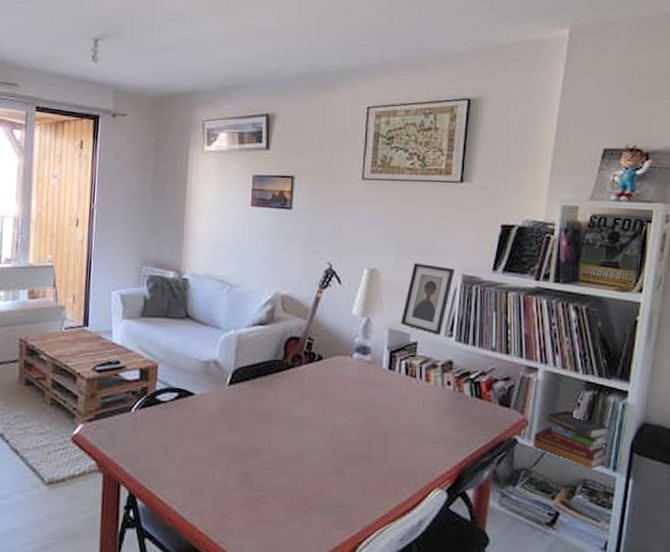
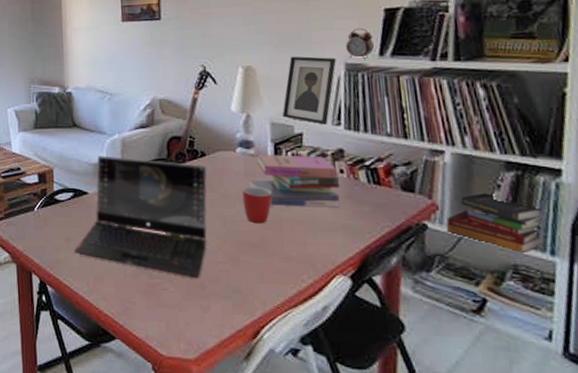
laptop computer: none [172,353,323,492] -> present [75,156,208,279]
mug: none [354,394,382,434] -> present [241,186,272,224]
books: none [362,362,446,420] -> present [249,154,340,207]
alarm clock: none [464,241,489,272] -> present [345,27,374,59]

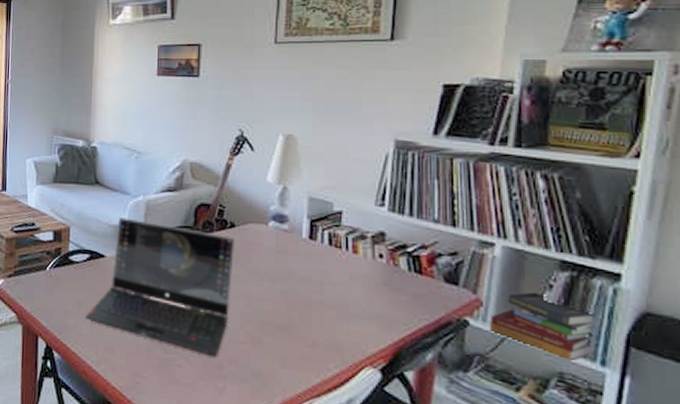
mug: present [241,186,272,224] -> none [271,263,303,305]
books: present [249,154,340,207] -> none [280,230,378,294]
picture frame: present [282,56,336,125] -> none [321,127,385,204]
alarm clock: present [345,27,374,59] -> none [397,103,428,137]

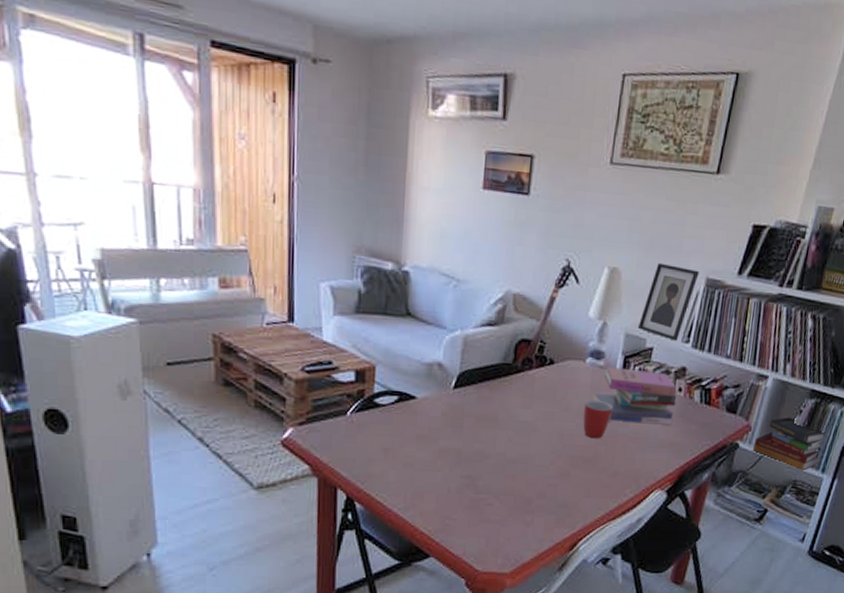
laptop computer: present [86,217,236,358] -> none [393,354,554,494]
mug: none [271,263,303,305] -> present [583,399,612,439]
books: none [280,230,378,294] -> present [593,367,677,425]
picture frame: none [321,127,385,204] -> present [637,262,699,341]

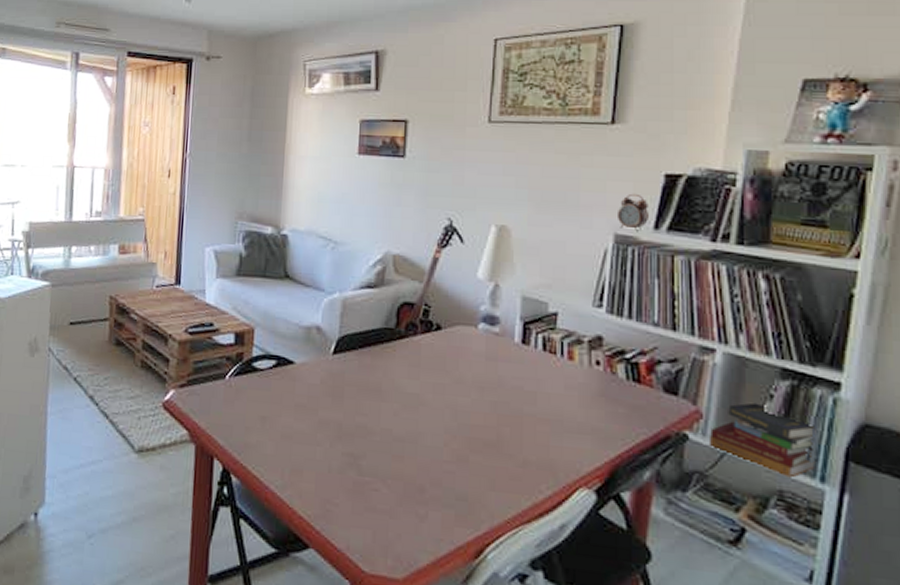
mug: present [583,399,612,439] -> none [479,371,514,419]
books: present [593,367,677,425] -> none [490,334,595,406]
picture frame: present [637,262,699,341] -> none [536,218,604,305]
alarm clock: none [710,241,737,276] -> present [616,193,648,231]

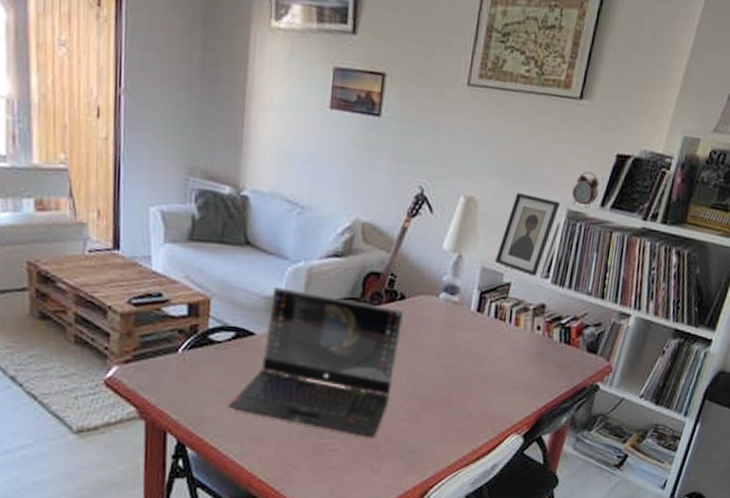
laptop computer: none [270,317,442,480] -> present [228,287,405,438]
picture frame: none [536,218,604,305] -> present [494,192,560,276]
books: present [708,402,816,478] -> none [613,357,690,415]

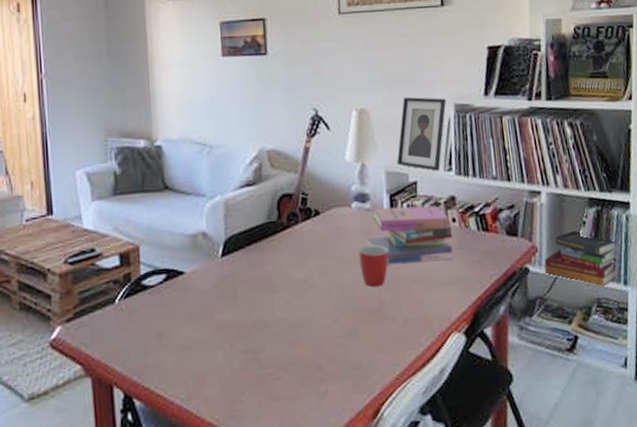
laptop computer: present [228,287,405,438] -> none [169,223,324,361]
mug: none [435,337,467,380] -> present [358,244,389,287]
books: none [446,303,535,365] -> present [366,206,454,265]
alarm clock: present [571,171,600,208] -> none [454,66,479,99]
books: none [613,357,690,415] -> present [544,230,620,287]

